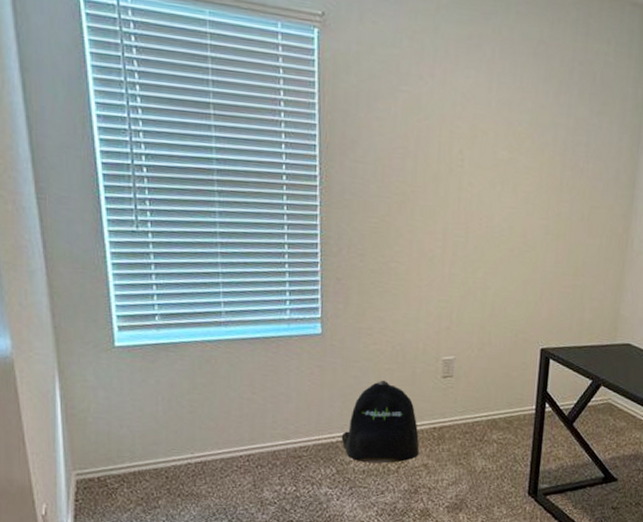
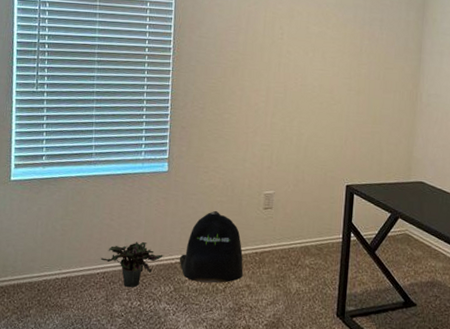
potted plant: none [242,418,321,472] -> present [100,241,163,288]

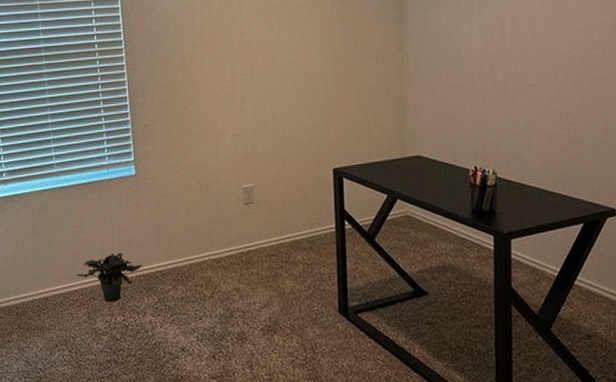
backpack: present [179,210,244,283] -> none [159,211,231,290]

